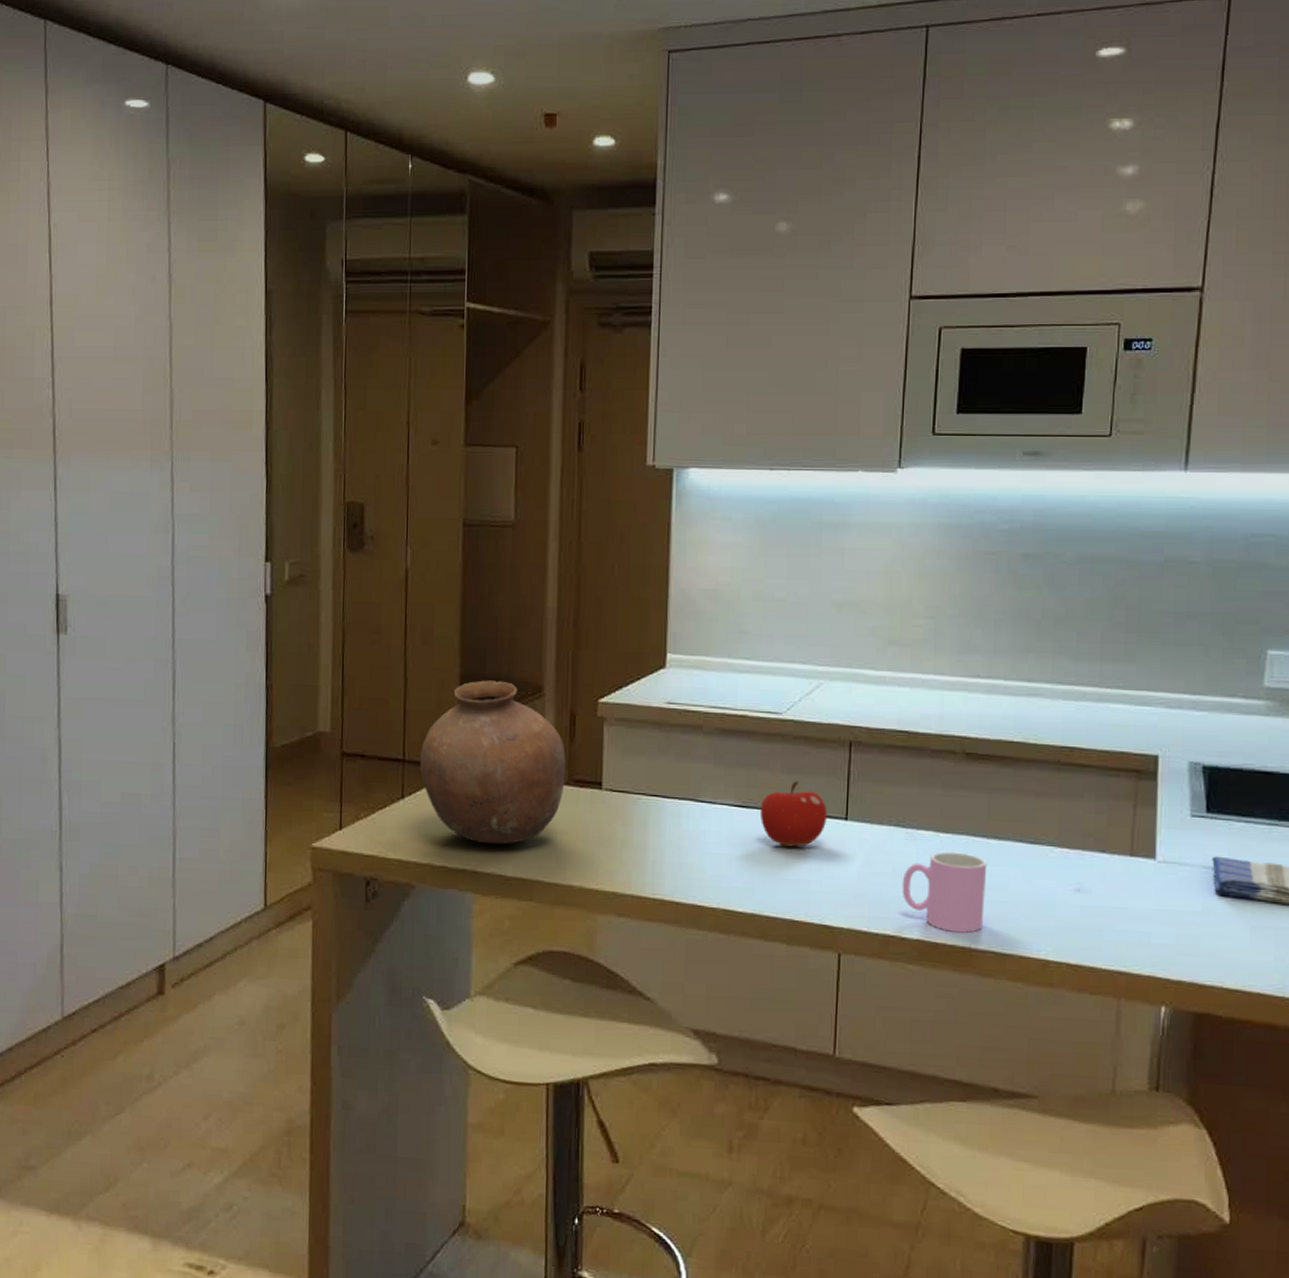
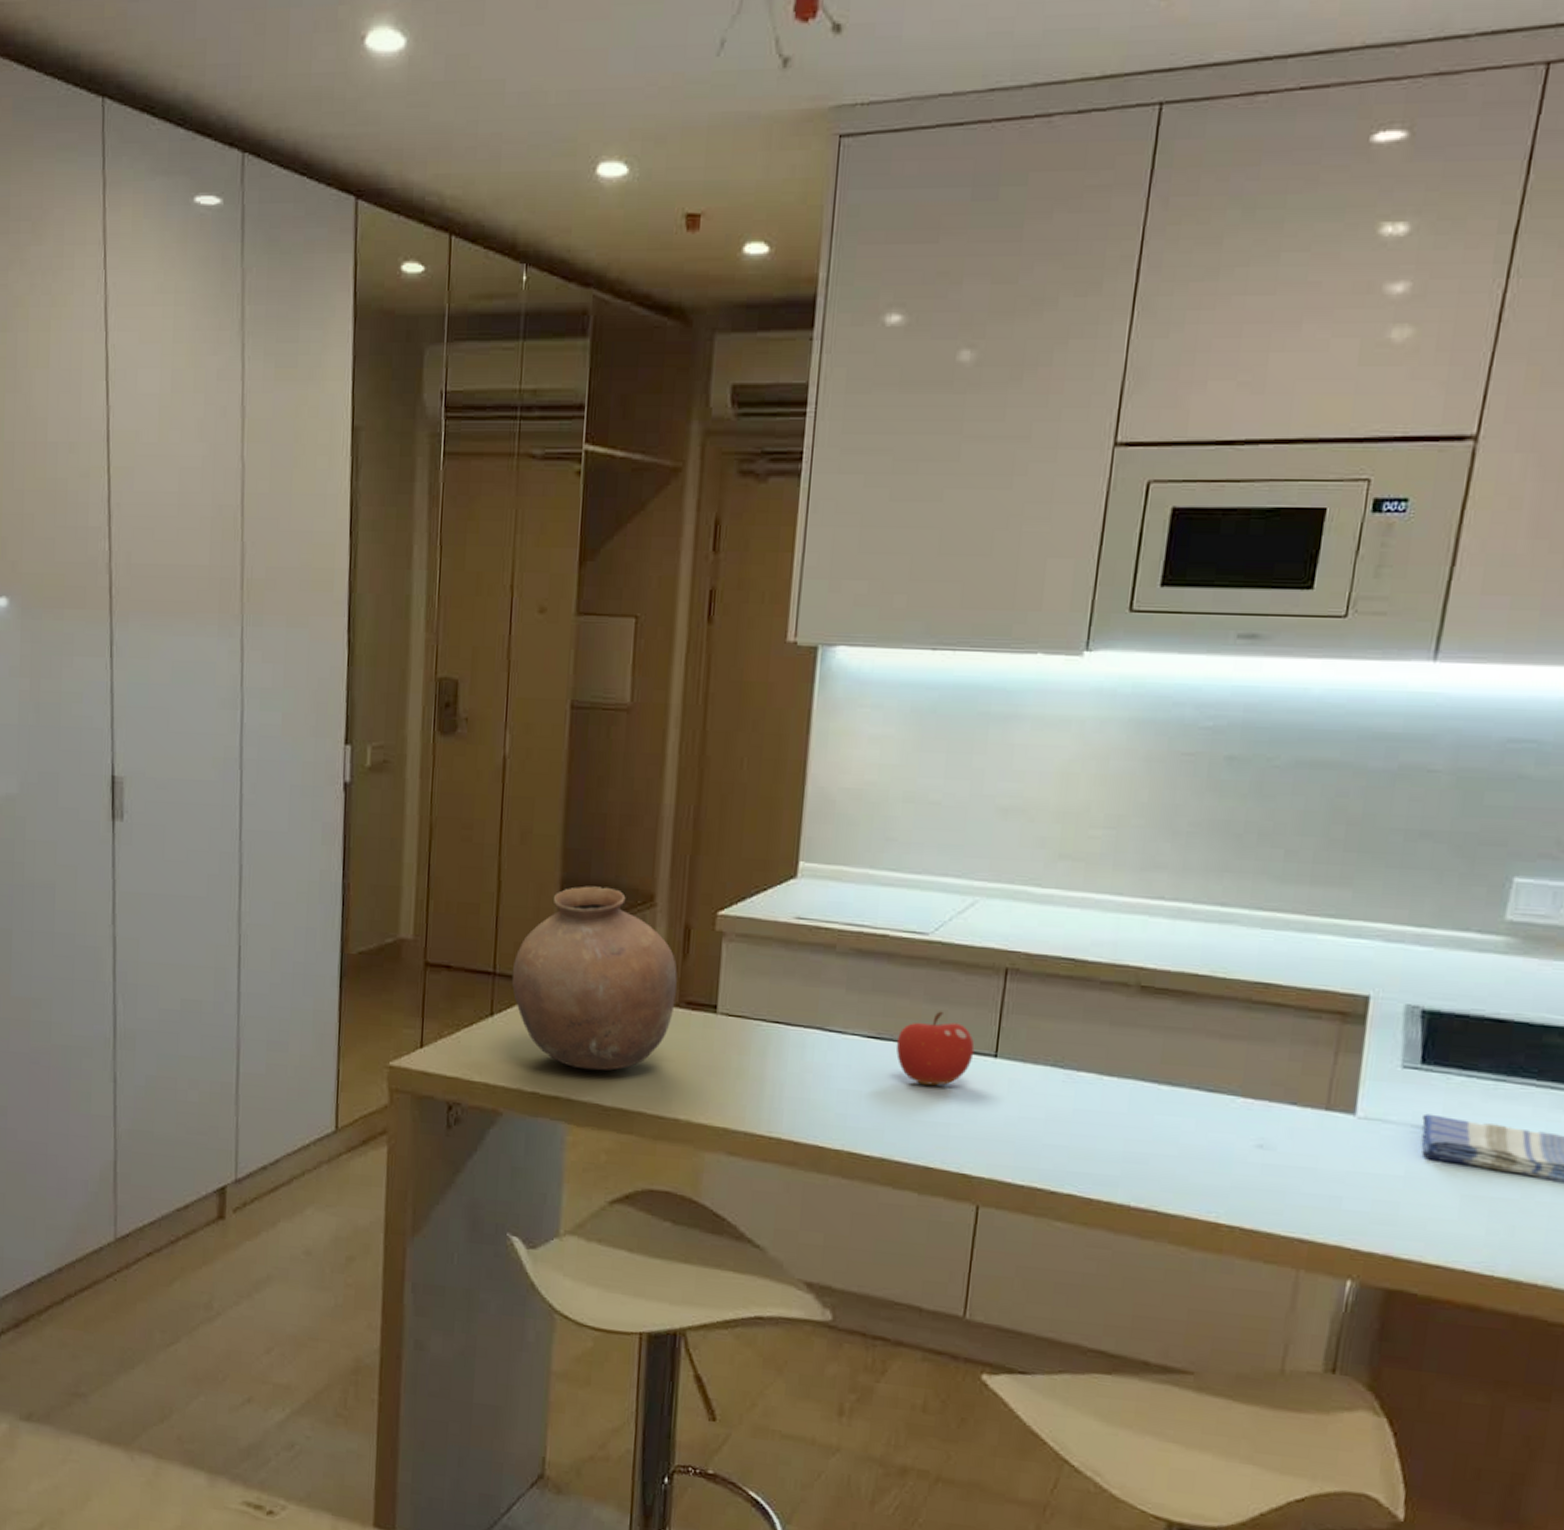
cup: present [902,851,987,933] -> none [1054,1097,1157,1189]

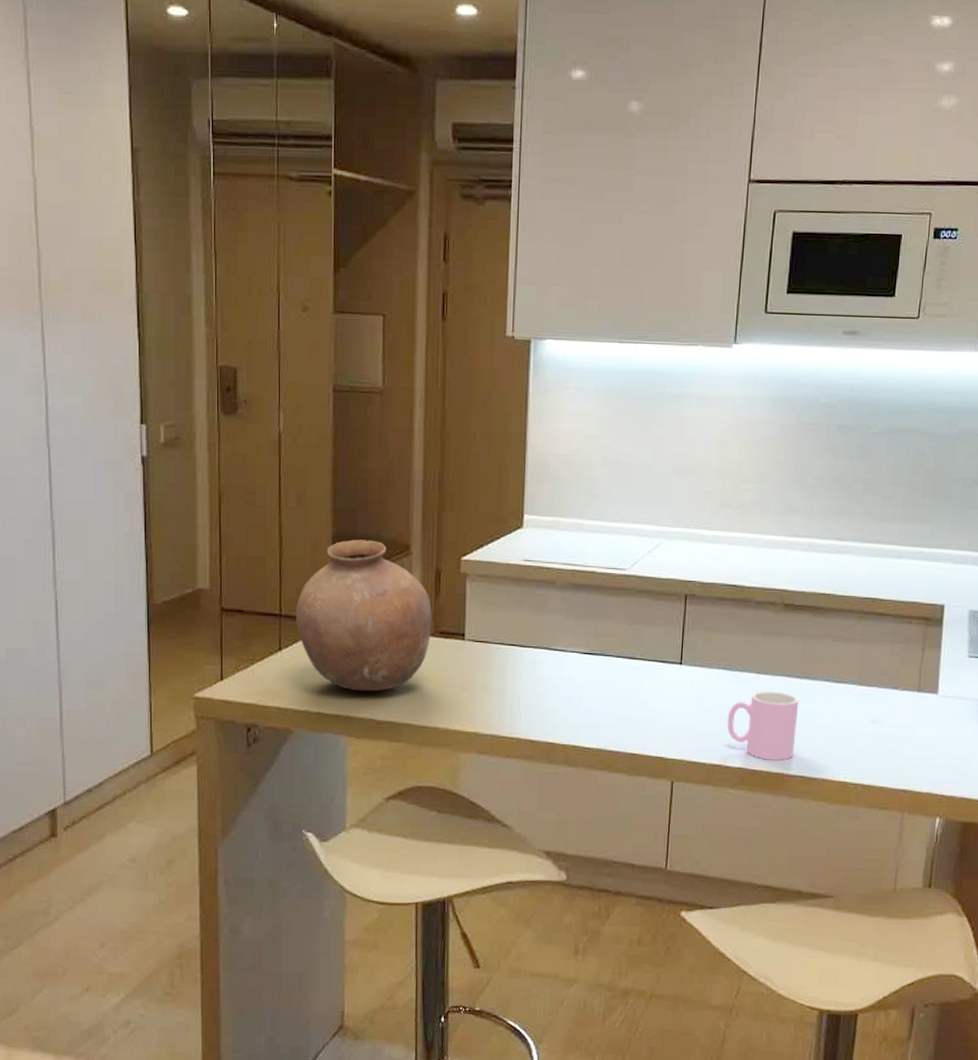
fruit: present [895,1011,975,1086] -> none [605,630,665,689]
cup: none [1054,1097,1157,1189] -> present [727,691,800,761]

